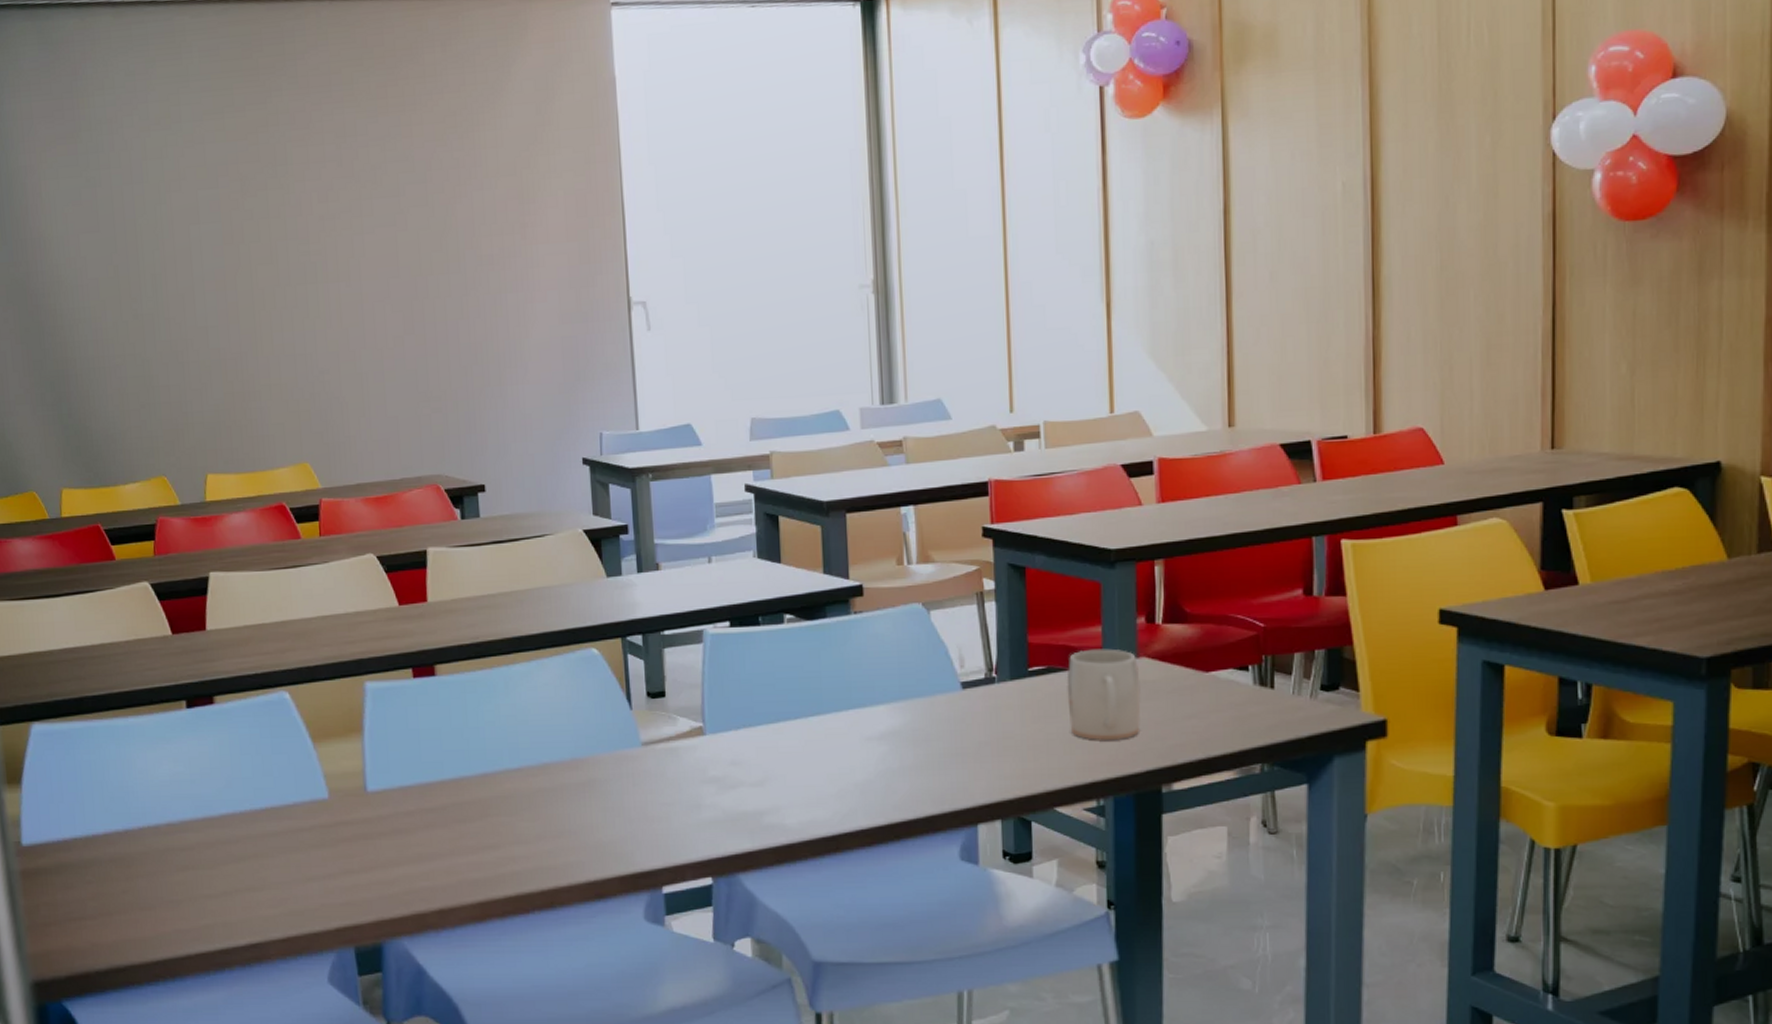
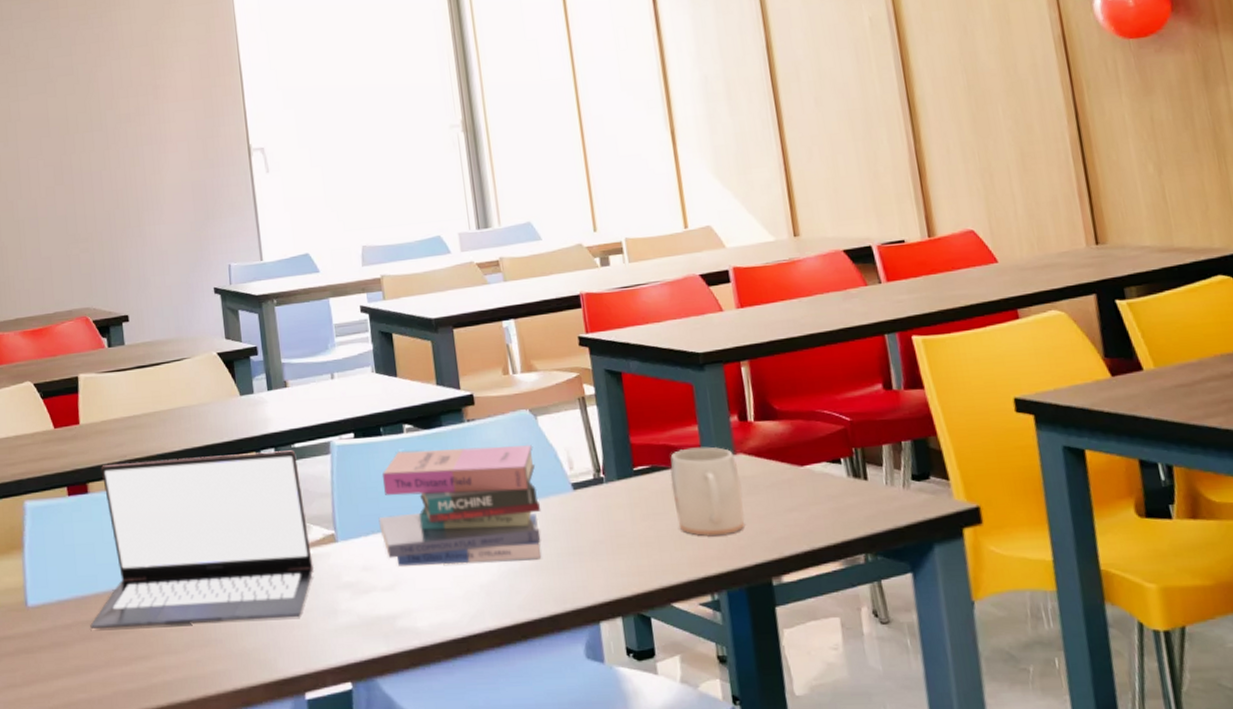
laptop: none [435,637,679,816] -> present [90,450,315,629]
books: none [751,639,926,762] -> present [378,444,542,566]

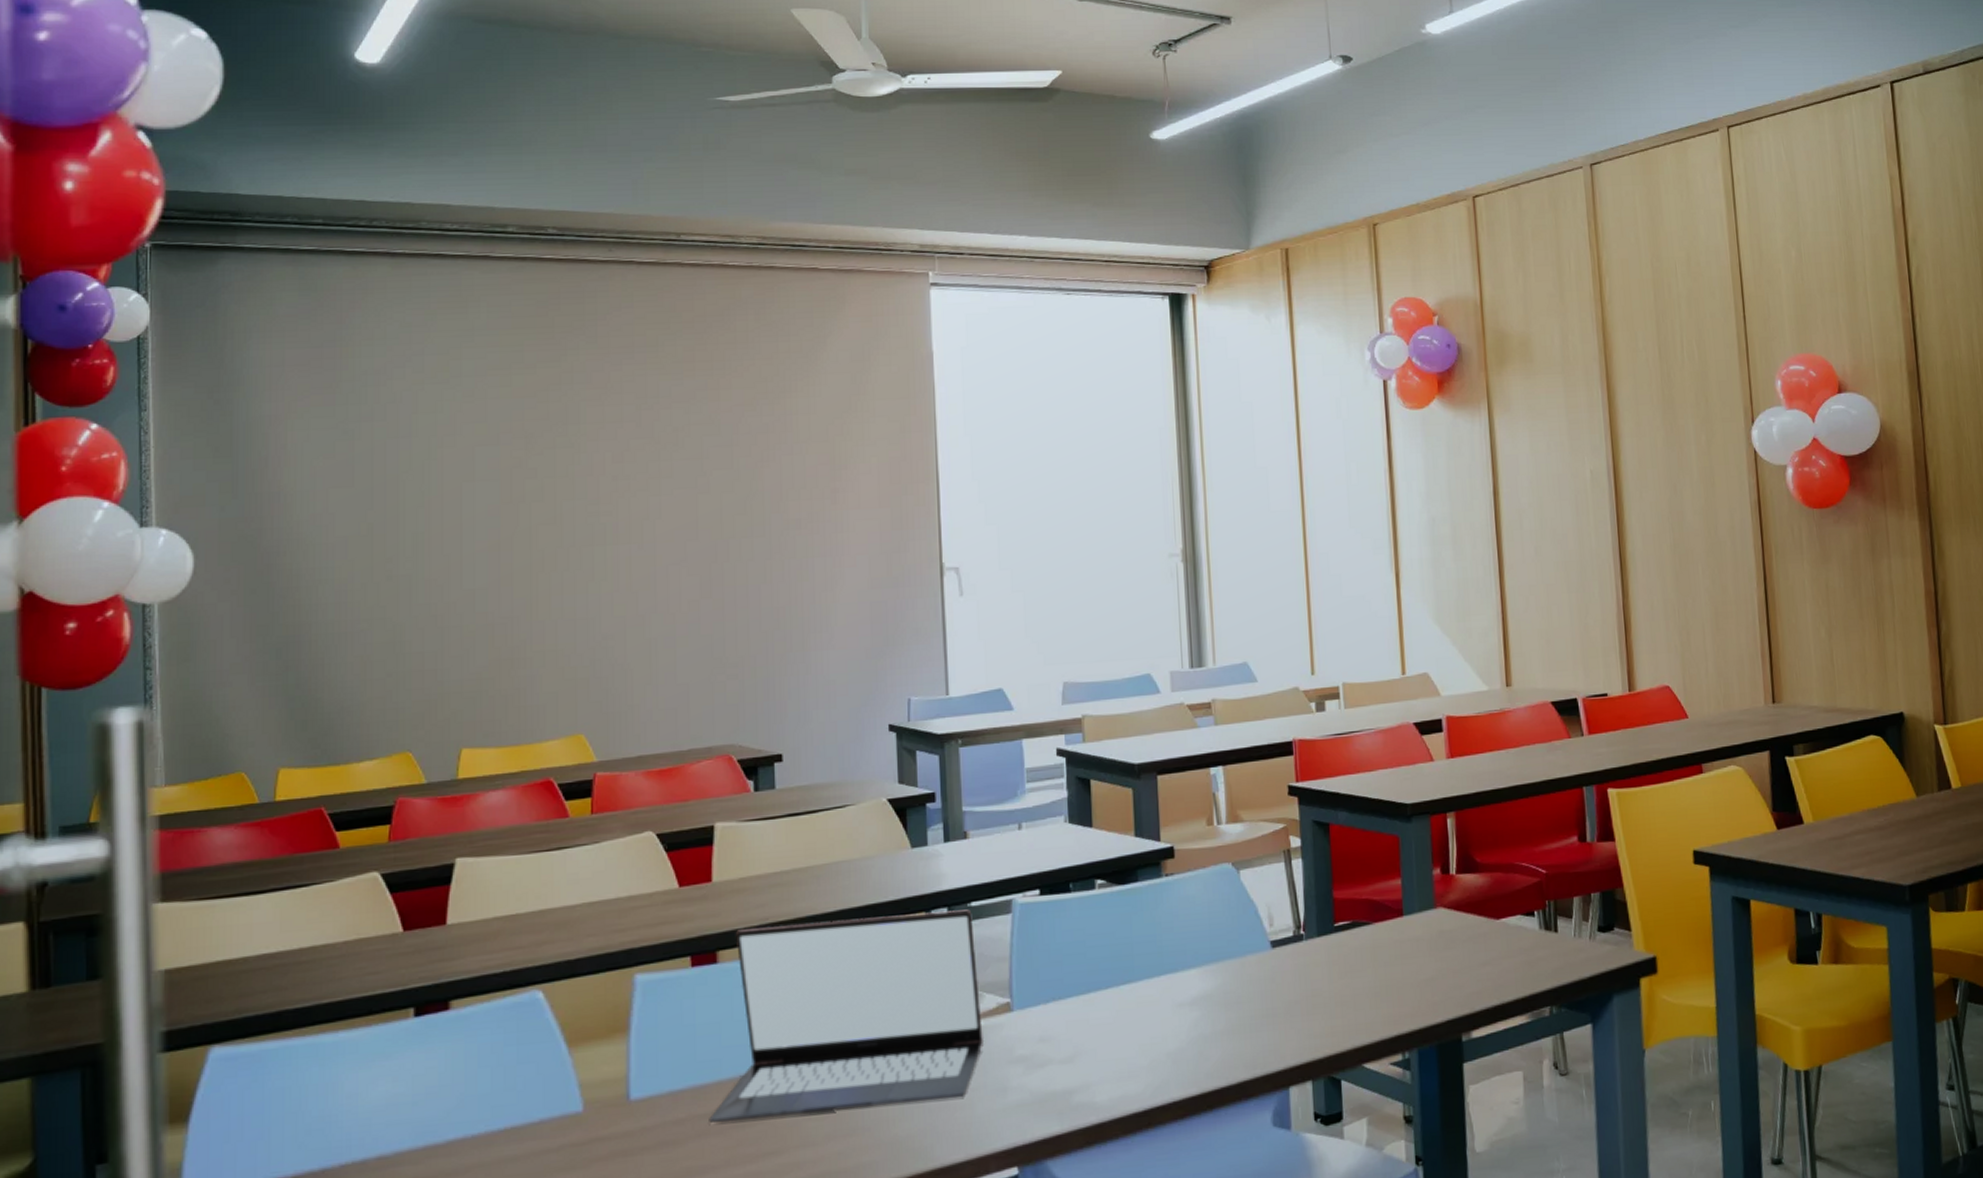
books: present [378,444,542,566] -> none [1061,900,1237,1036]
mug: present [670,446,745,537] -> none [1370,900,1440,993]

